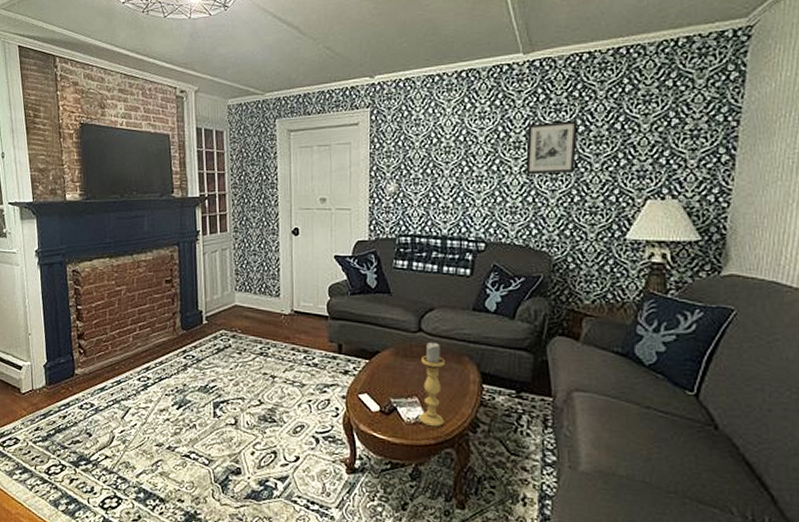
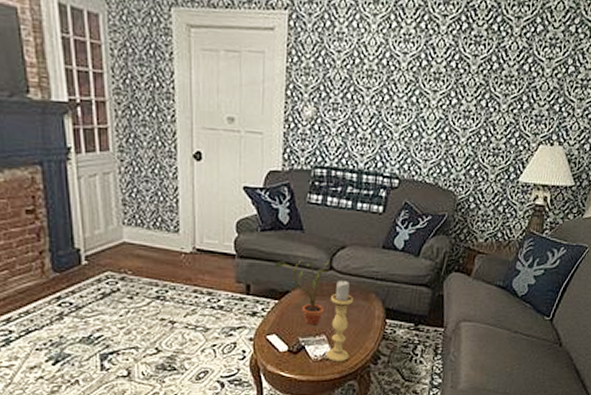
potted plant: none [364,321,426,387] -> present [274,259,337,326]
wall art: present [526,120,578,175] -> none [442,54,494,112]

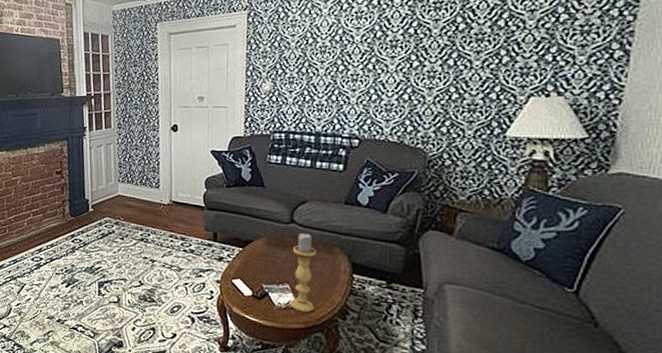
potted plant: present [274,259,337,326] -> none [238,212,298,274]

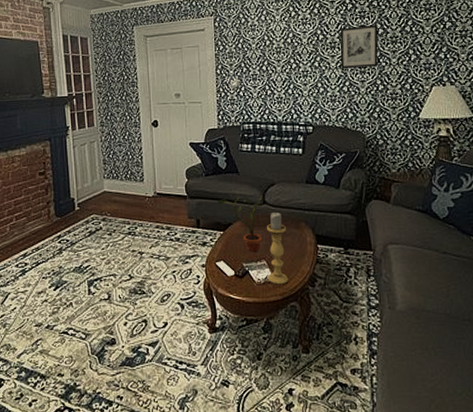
potted plant: none [238,212,298,274] -> present [217,196,270,252]
wall art: none [402,18,458,73] -> present [340,25,379,69]

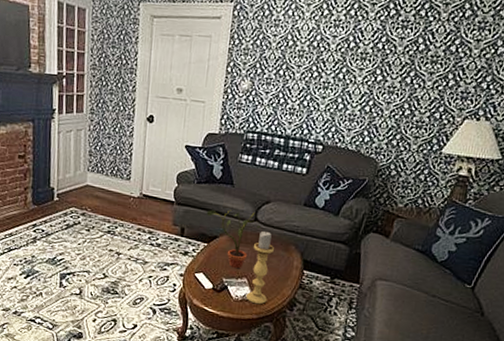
wall art: present [340,25,379,69] -> none [367,37,420,88]

